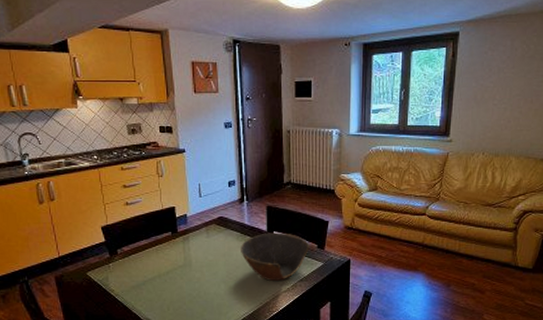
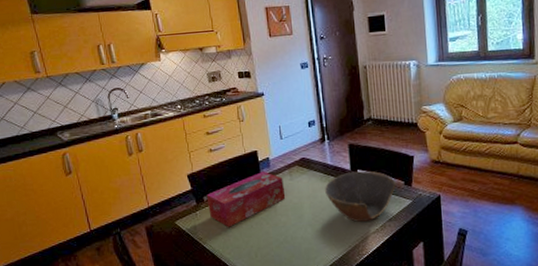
tissue box: none [120,228,201,281] -> present [206,172,286,228]

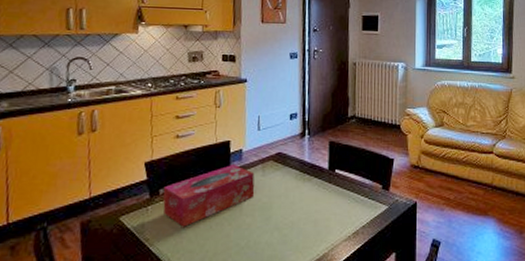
bowl: present [325,170,397,223] -> none [299,171,374,229]

